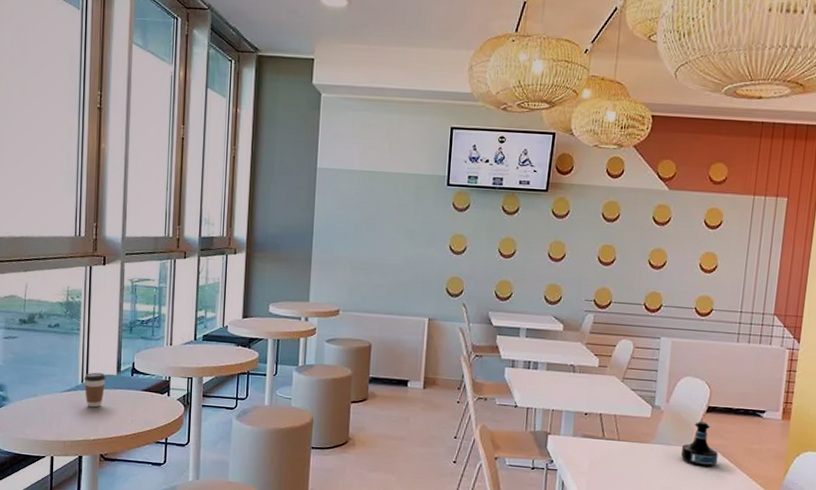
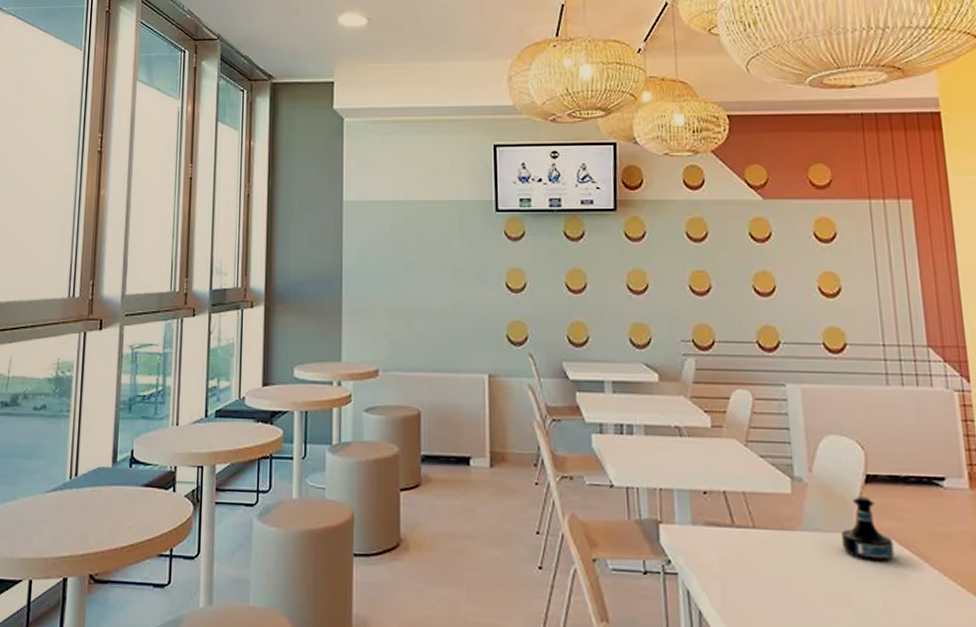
coffee cup: present [84,372,106,408] -> none [72,464,100,512]

